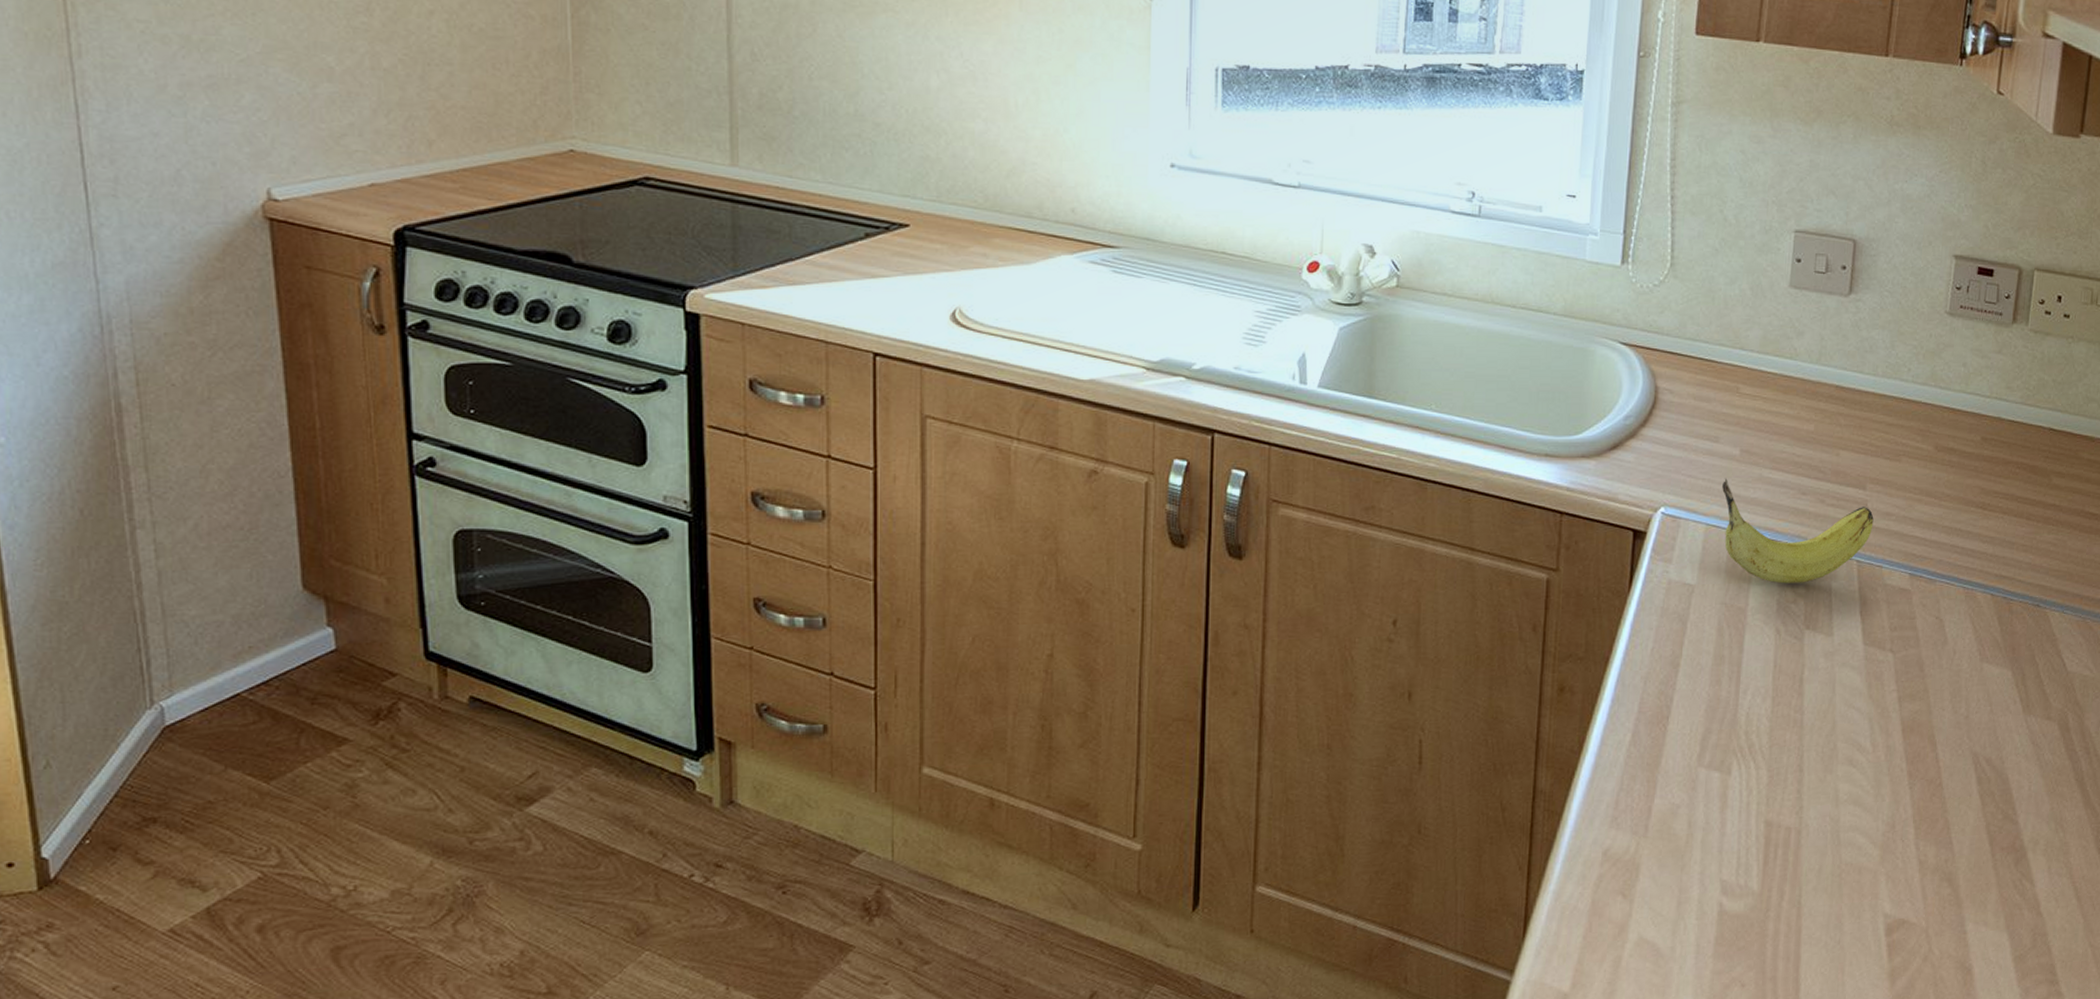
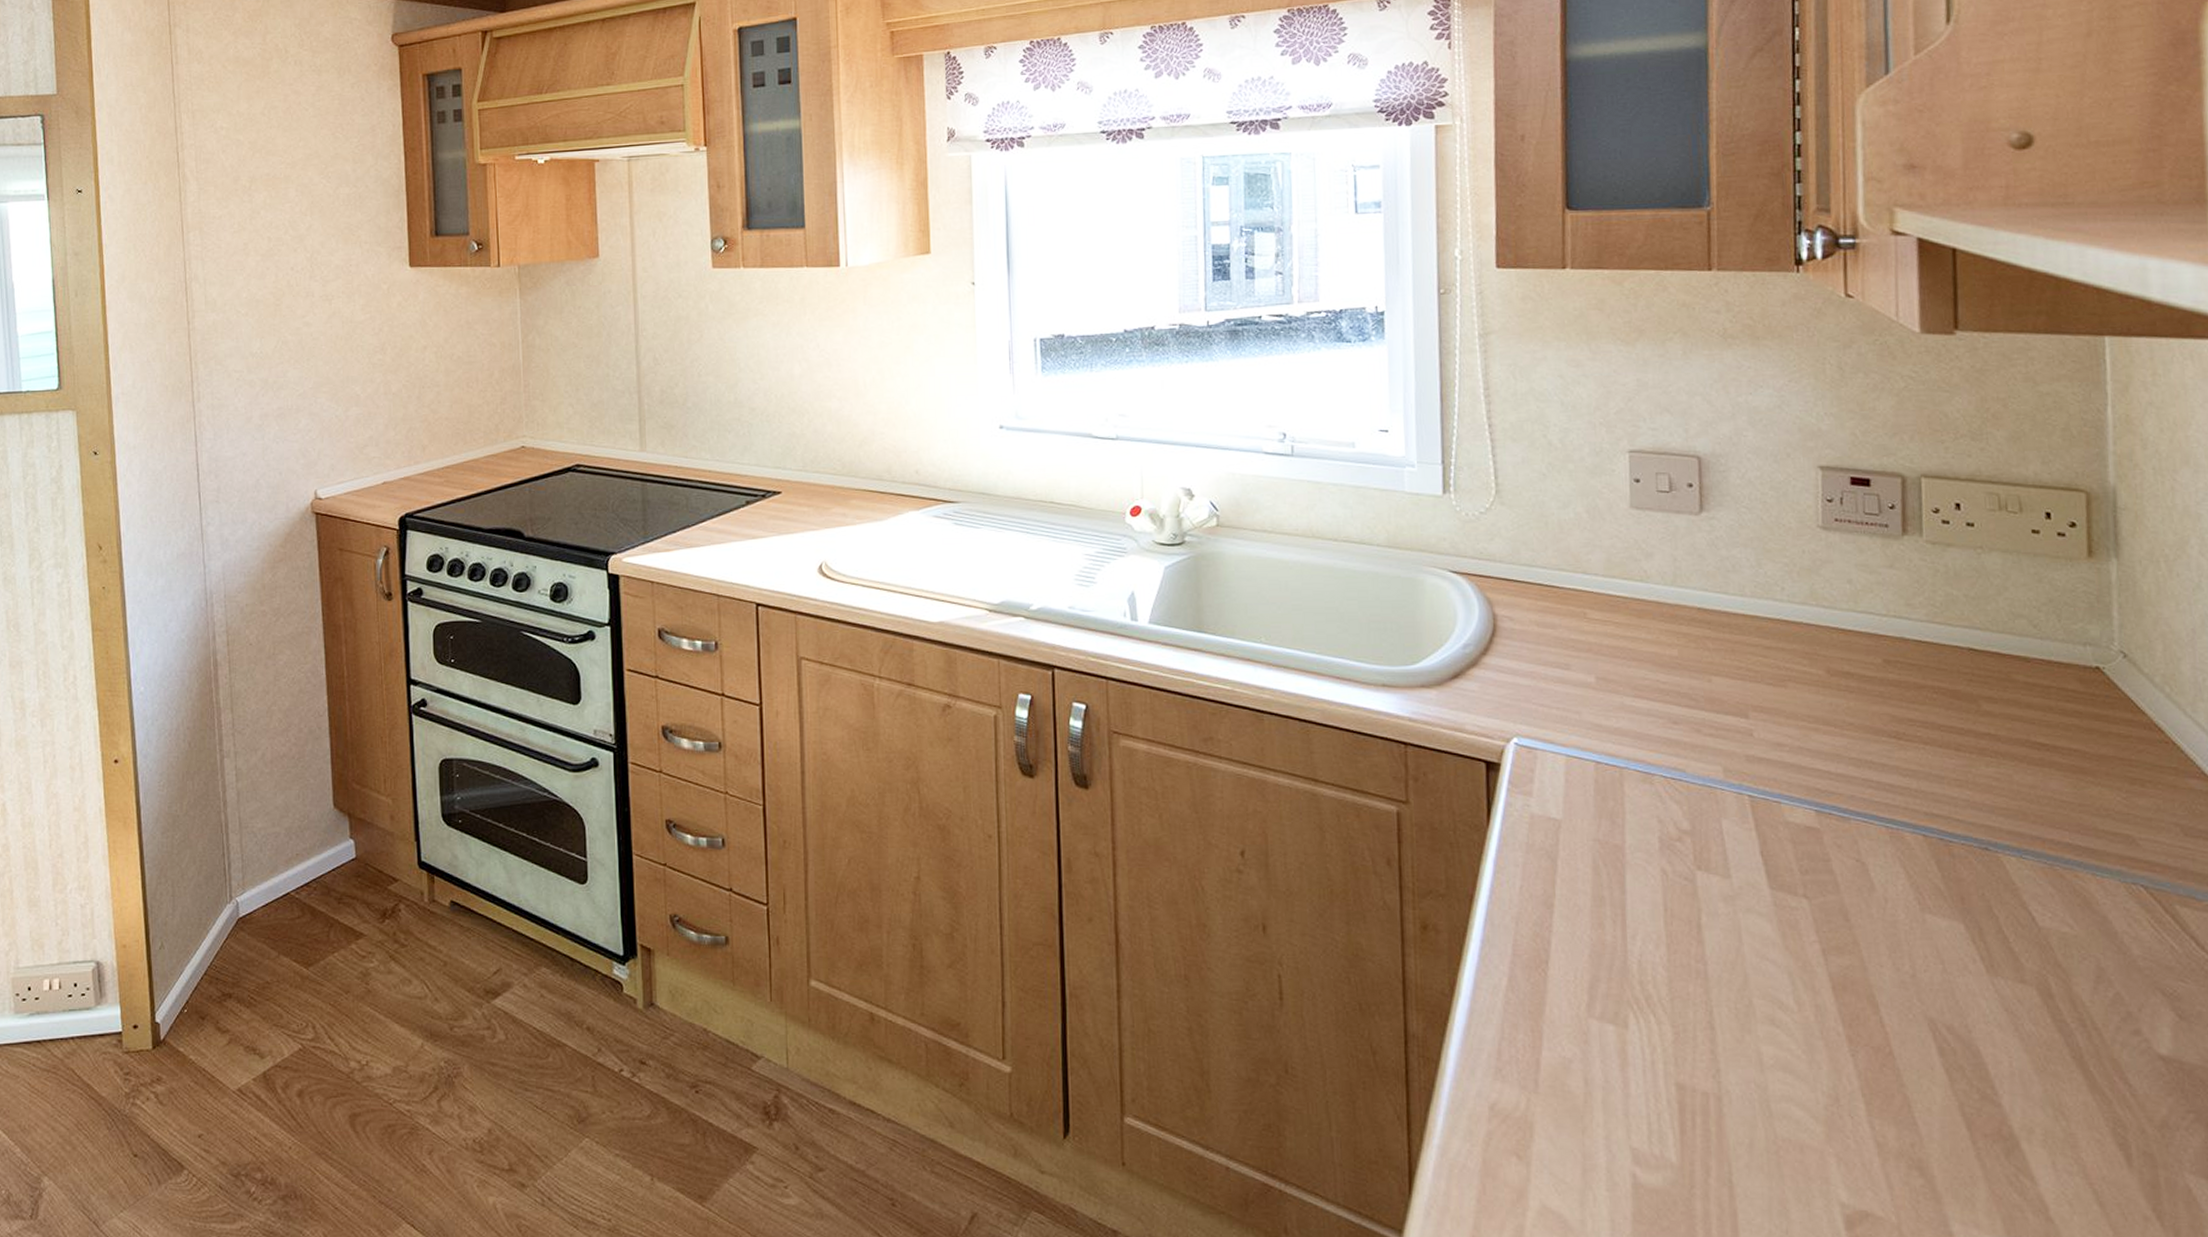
fruit: present [1722,478,1874,584] -> none [1580,707,1763,820]

